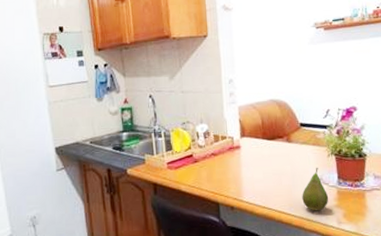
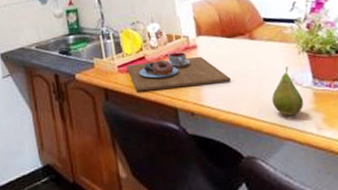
place setting: none [175,151,268,187] -> present [127,52,231,92]

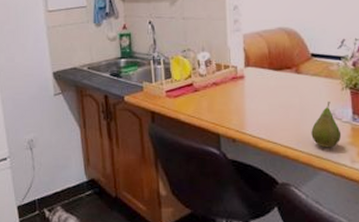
place setting: present [127,52,231,92] -> none [175,81,274,116]

